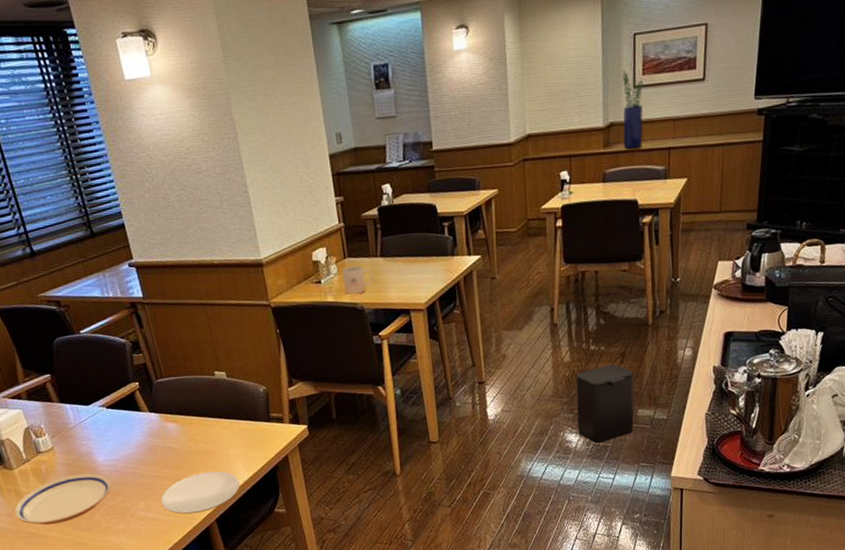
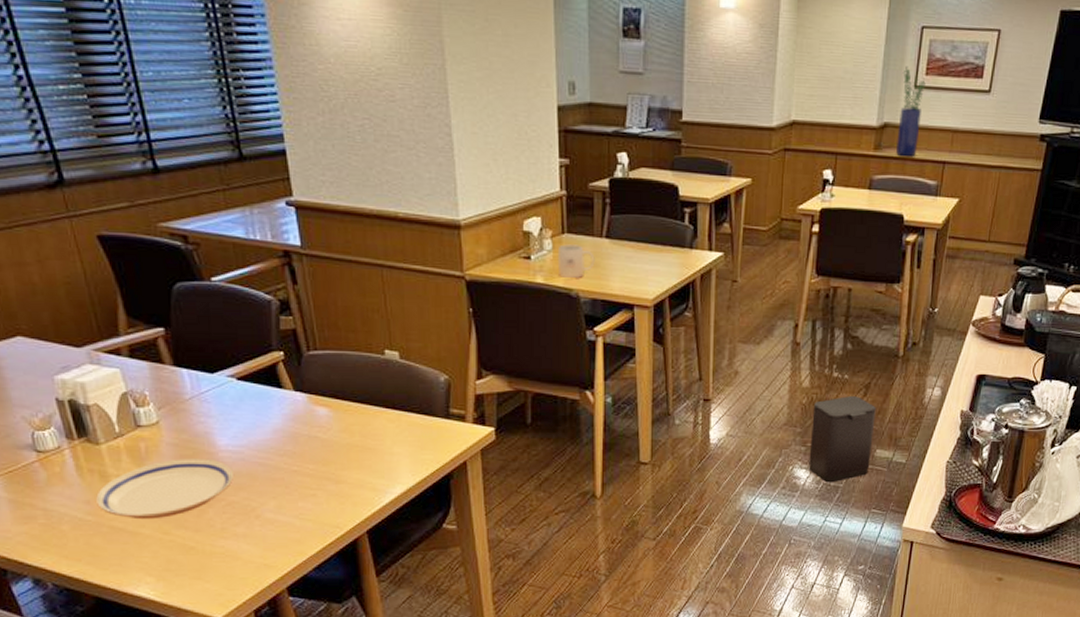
plate: present [161,471,240,515] -> none [298,471,402,522]

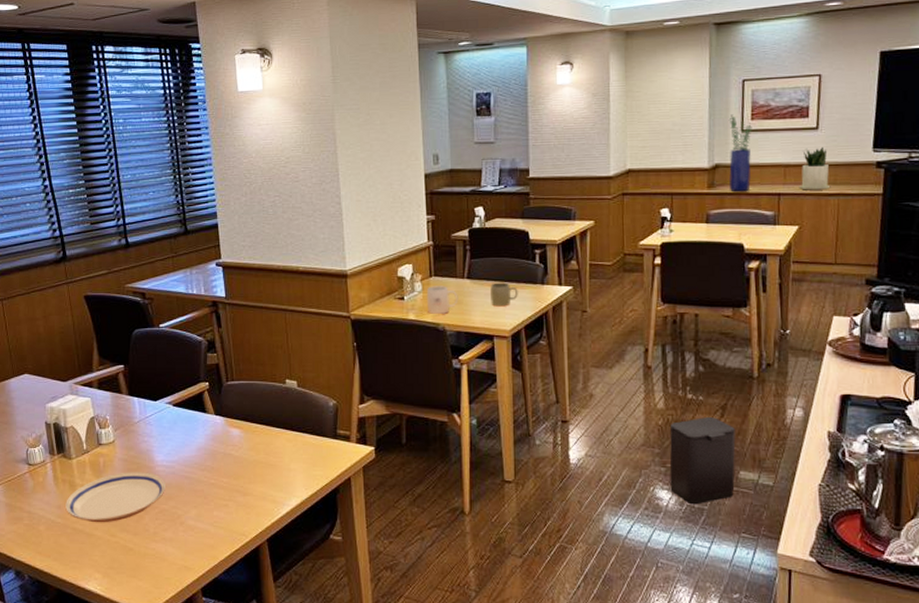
mug: none [632,244,663,272] -> present [490,282,518,307]
planter: none [964,112,996,161] -> present [798,146,831,191]

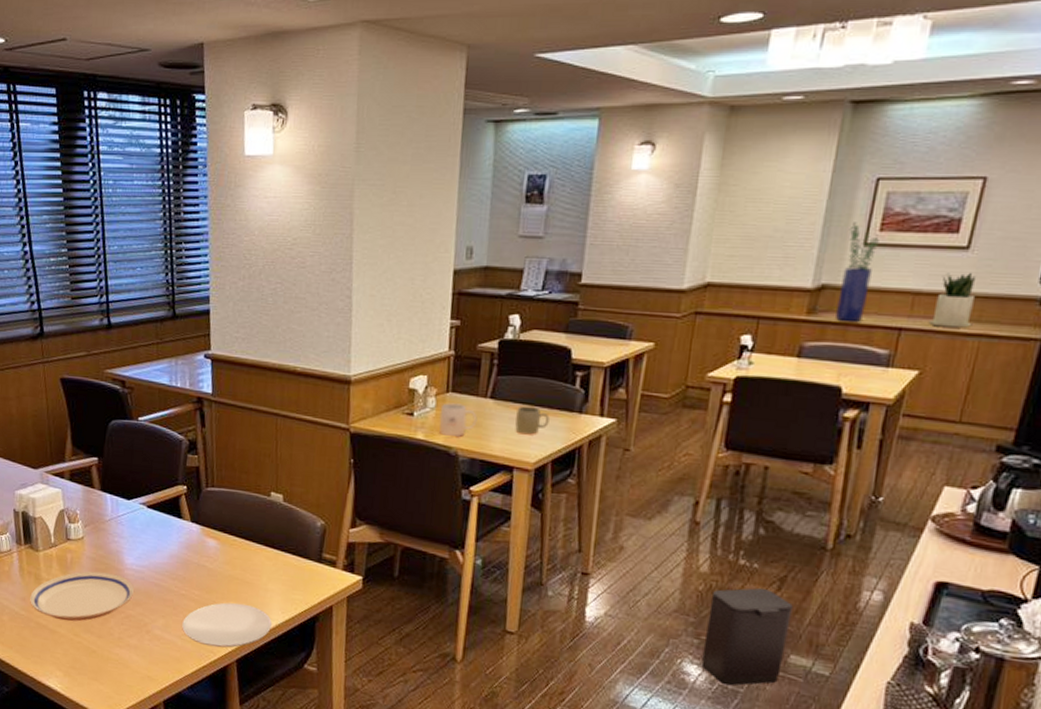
plate: none [214,485,297,530] -> present [182,602,272,648]

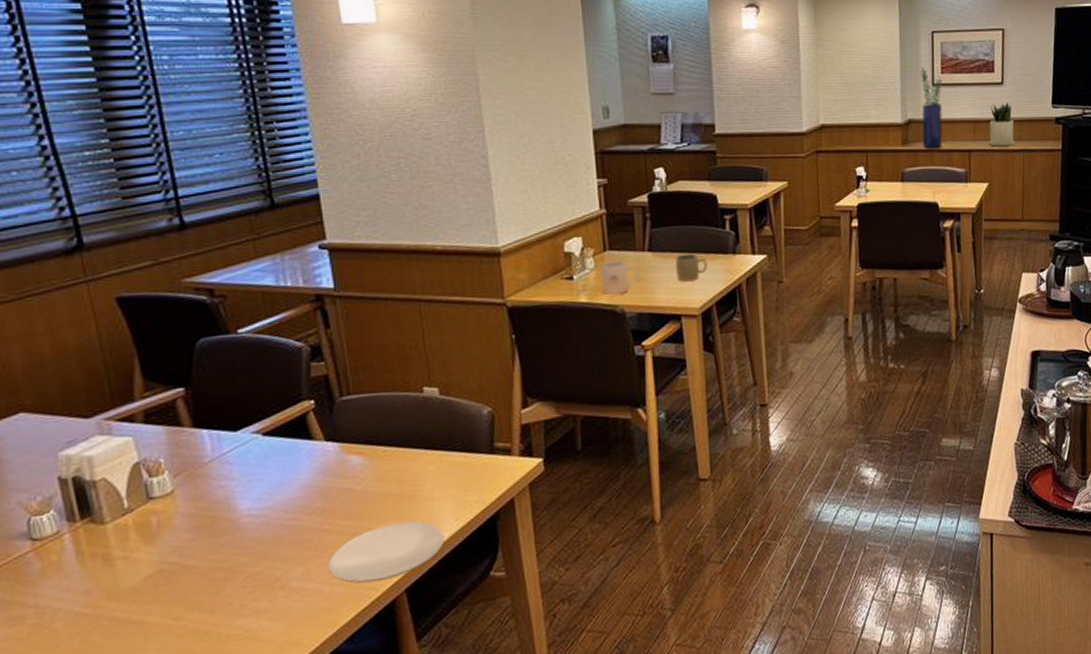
plate: present [30,571,134,622] -> none [97,526,256,606]
pedal bin: present [701,588,793,686] -> none [873,385,938,480]

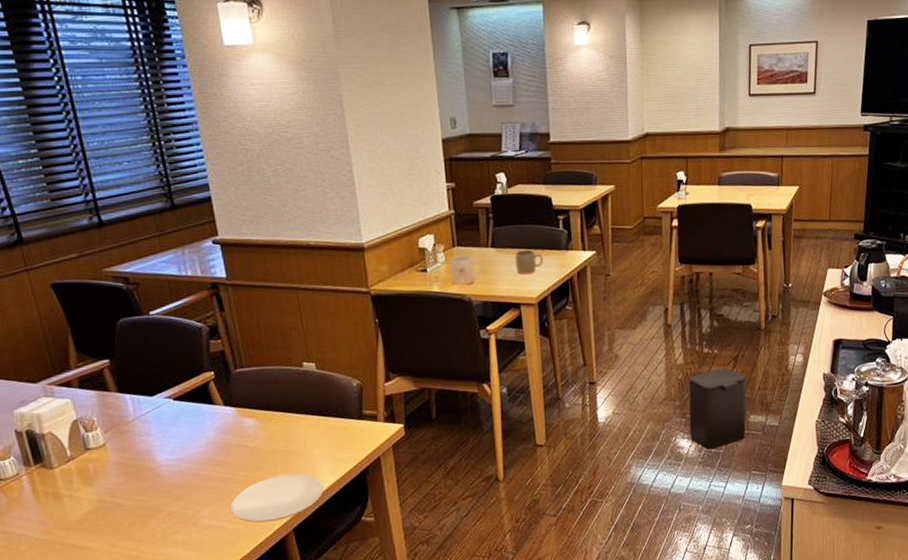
pedal bin: none [873,385,938,480] -> present [688,368,746,450]
vase: present [919,67,943,148] -> none [737,79,758,154]
planter: present [987,102,1016,147] -> none [799,110,826,153]

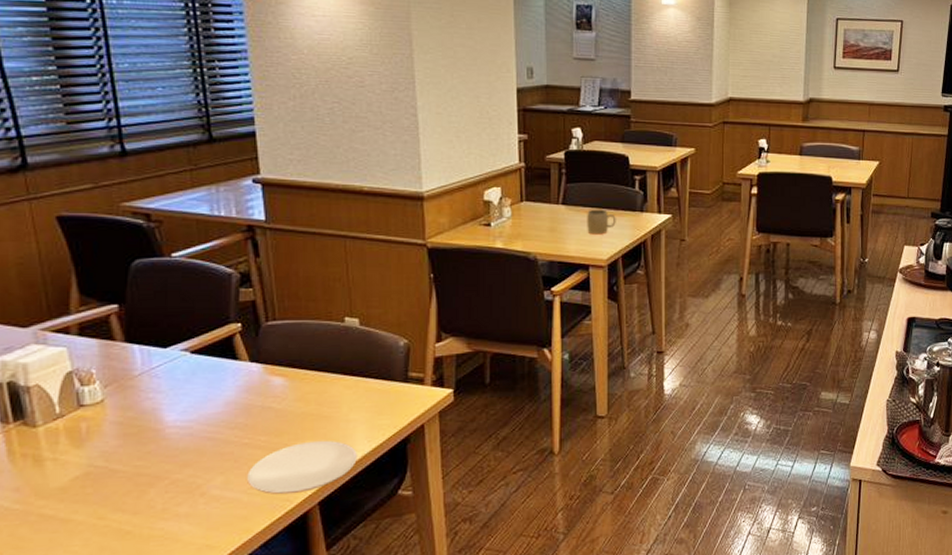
mug: present [450,255,483,286] -> none [516,211,552,243]
pedal bin: present [688,368,746,450] -> none [759,342,819,427]

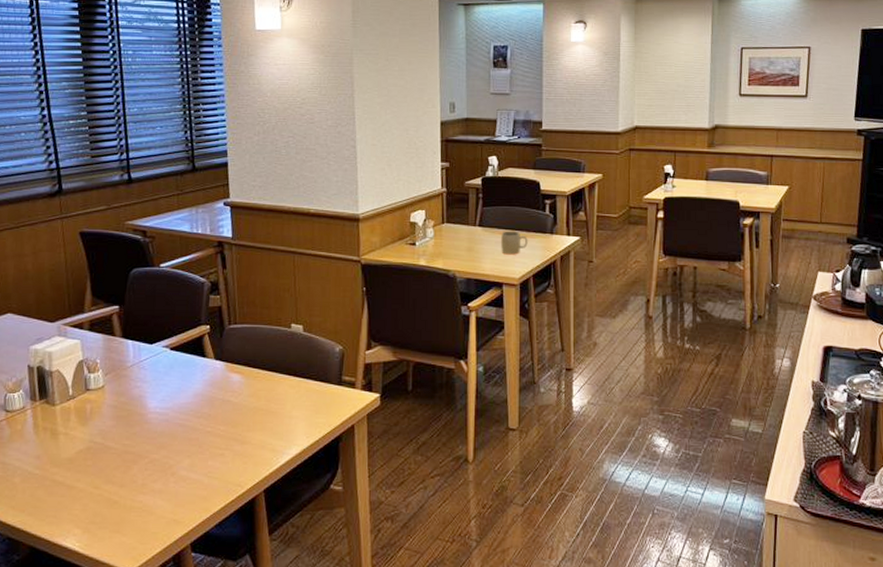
plate: present [247,440,357,495] -> none [208,433,297,481]

